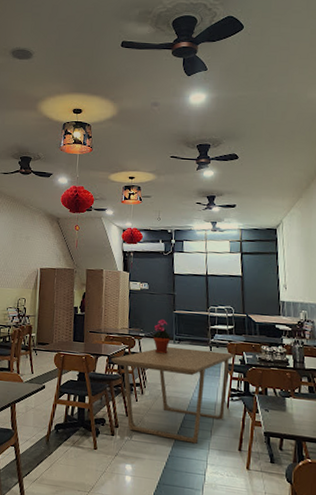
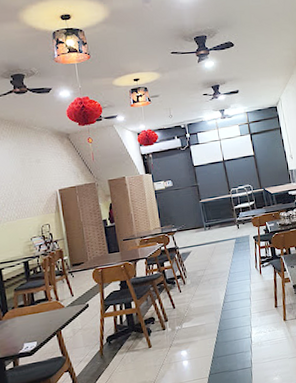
dining table: present [111,346,234,444] -> none [149,226,259,320]
potted plant: present [152,319,172,354] -> none [183,211,203,244]

